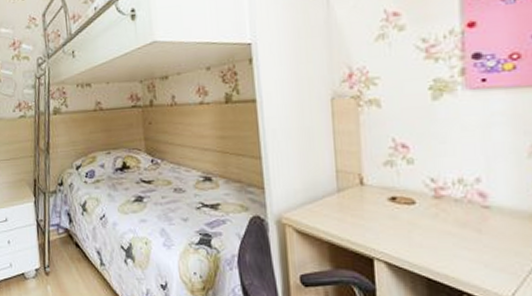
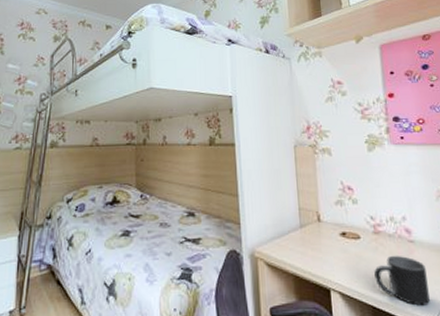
mug: none [432,222,506,280] -> present [374,255,430,306]

